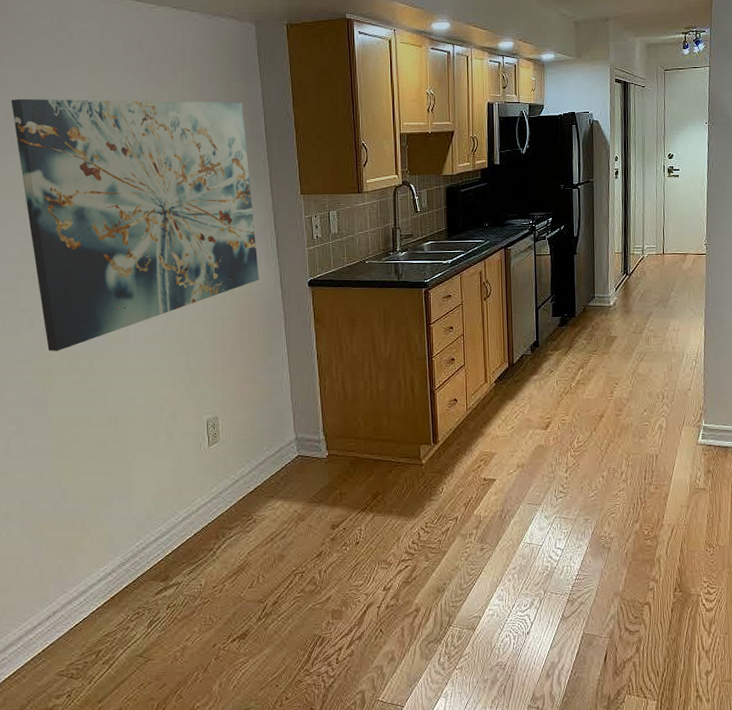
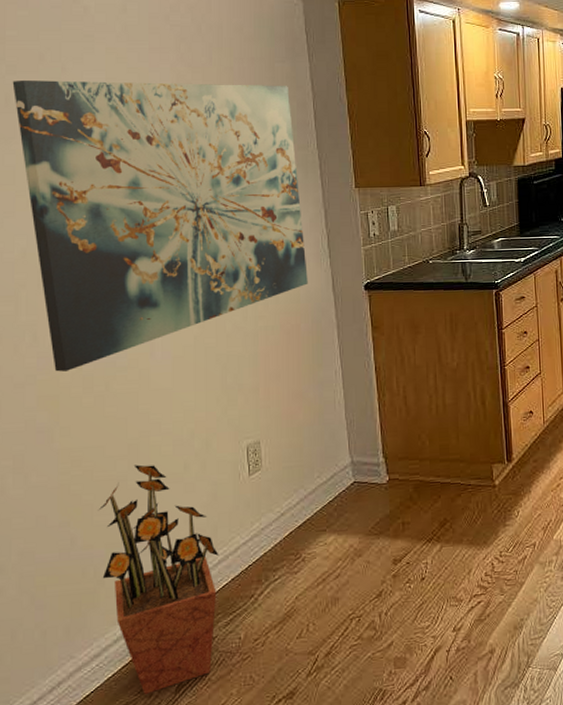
potted plant: none [84,433,184,627] -> present [98,464,219,694]

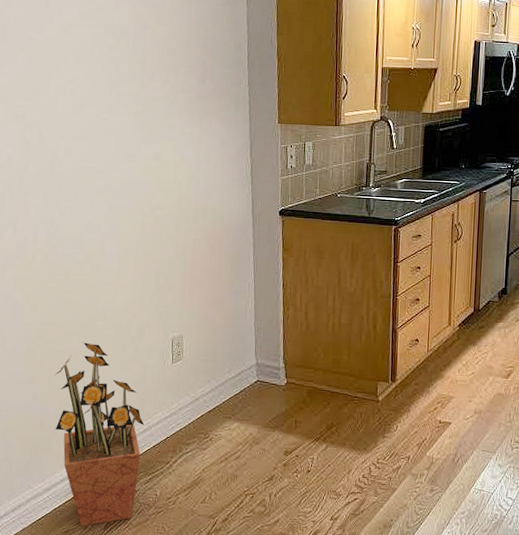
wall art: present [12,79,308,372] -> none [8,13,232,260]

